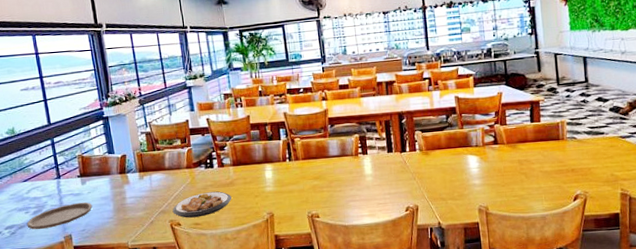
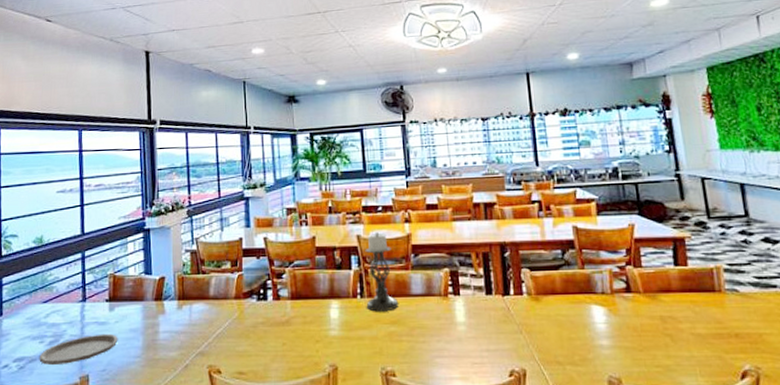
plate: present [172,191,232,218] -> none [212,331,286,364]
candle holder: none [291,109,319,171] -> present [365,232,398,312]

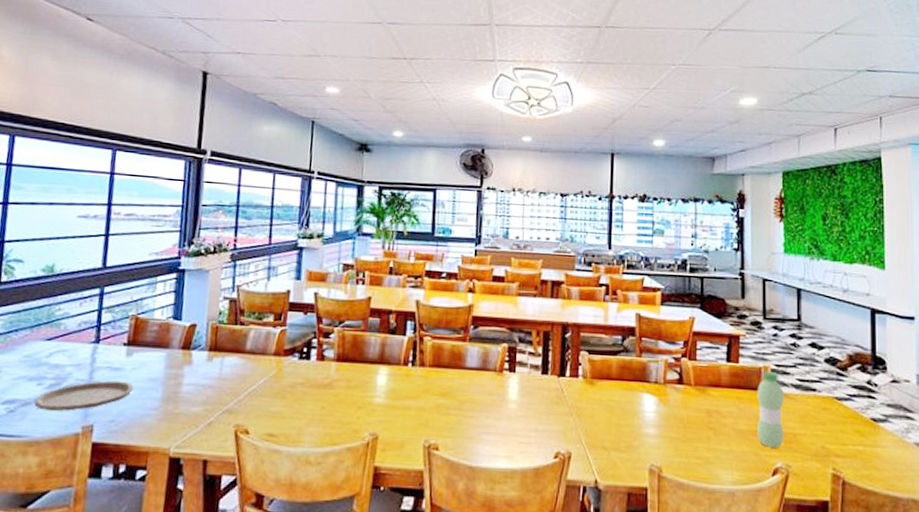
candle holder: present [365,232,398,312] -> none [416,299,451,383]
water bottle: none [711,271,748,351] -> present [757,371,784,449]

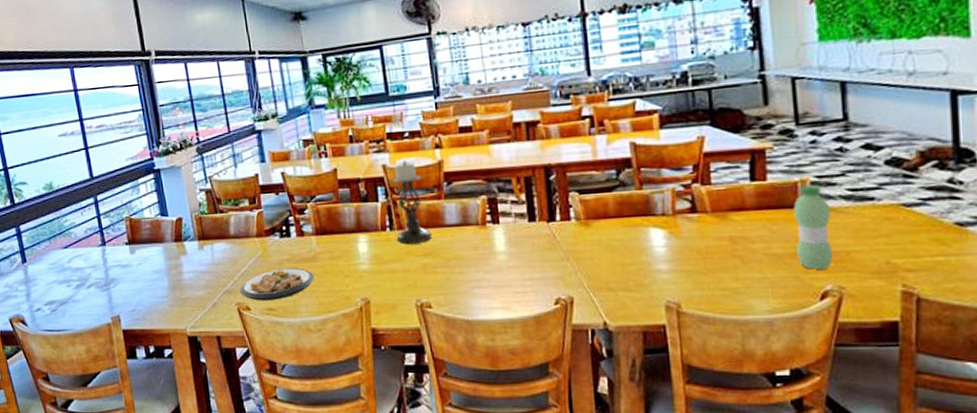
plate: present [34,380,134,411] -> none [69,275,143,307]
plate: none [241,392,326,426] -> present [239,268,315,301]
candle holder: none [416,299,451,383] -> present [392,161,431,245]

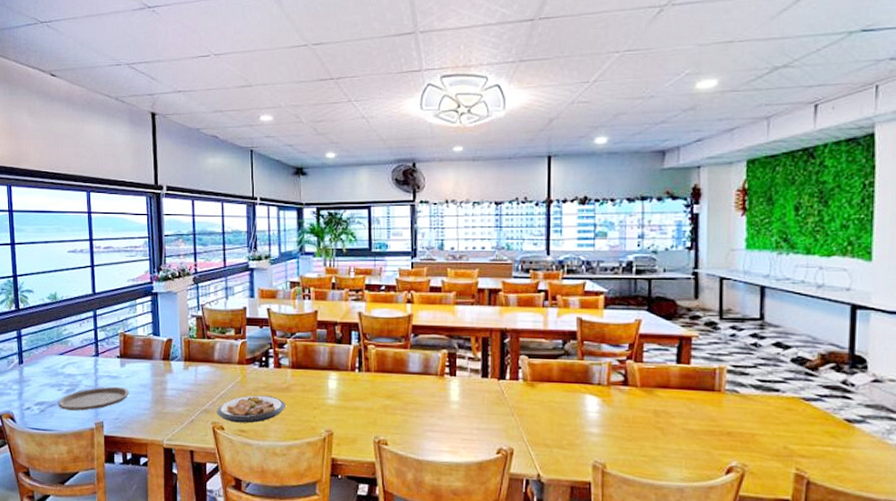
plate: none [69,275,143,307] -> present [58,386,129,411]
candle holder: present [392,161,431,245] -> none [363,311,395,386]
water bottle: present [793,184,833,271] -> none [710,372,741,449]

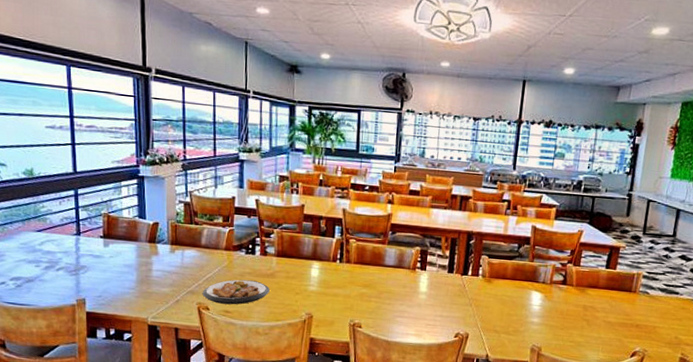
plate: present [58,386,129,411] -> none [36,265,113,288]

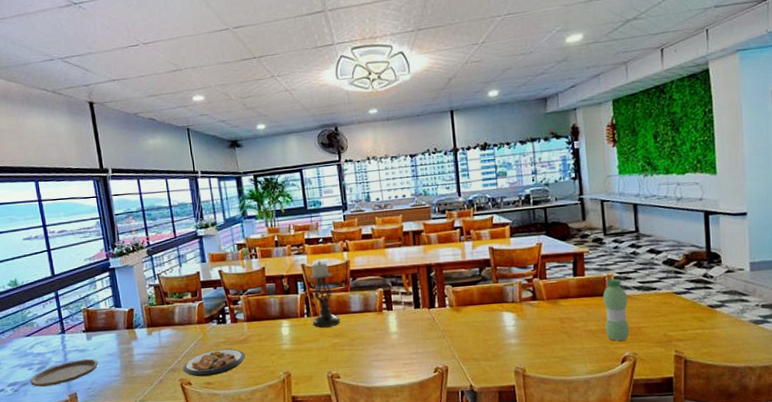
plate: none [36,265,113,288] -> present [30,358,98,387]
candle holder: none [343,208,372,277] -> present [309,261,340,328]
water bottle: none [623,277,651,337] -> present [602,278,629,342]

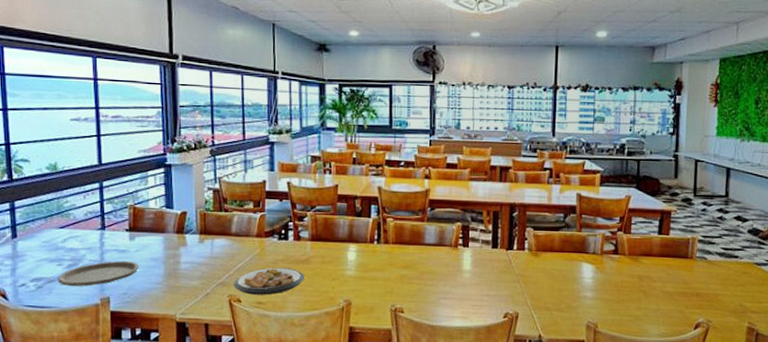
candle holder: present [309,261,340,328] -> none [381,185,412,257]
water bottle: present [602,278,629,342] -> none [683,241,709,307]

